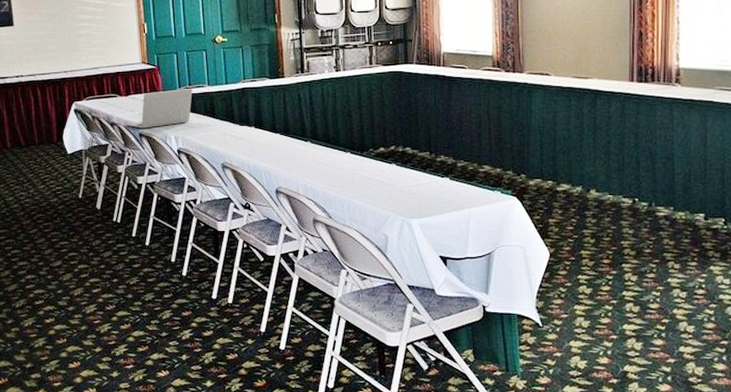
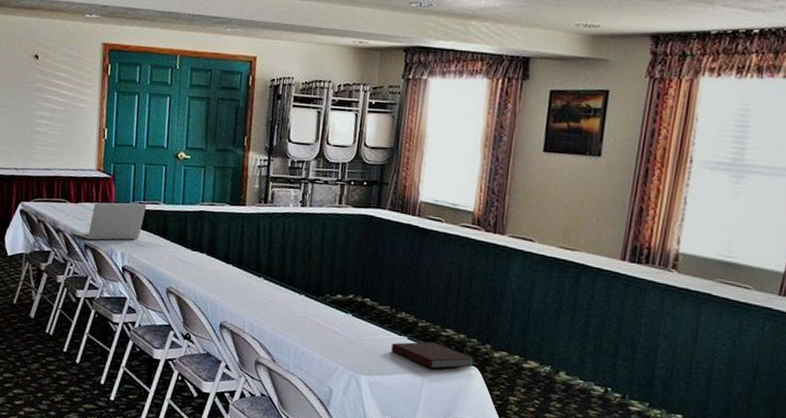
notebook: none [436,179,513,204] -> present [391,341,475,369]

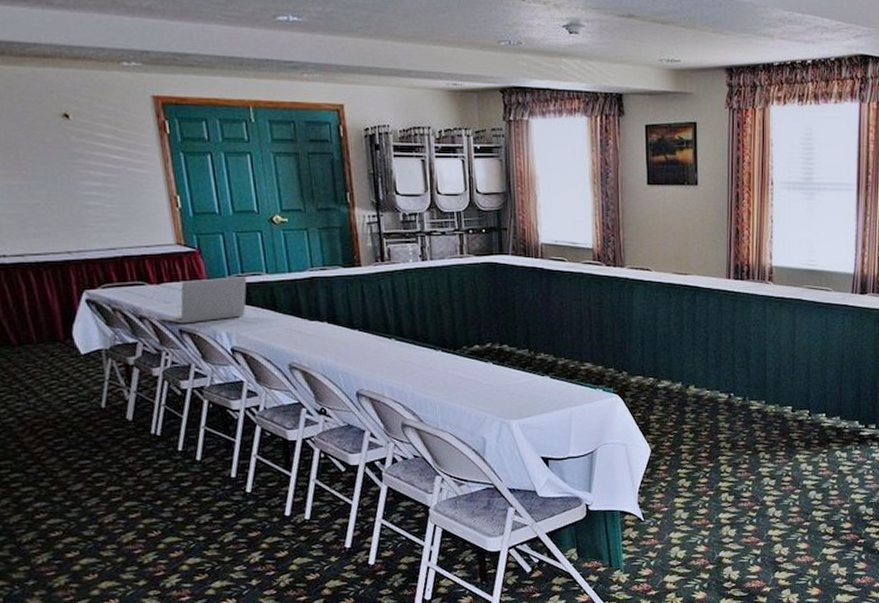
notebook: present [391,341,475,369] -> none [536,377,614,403]

